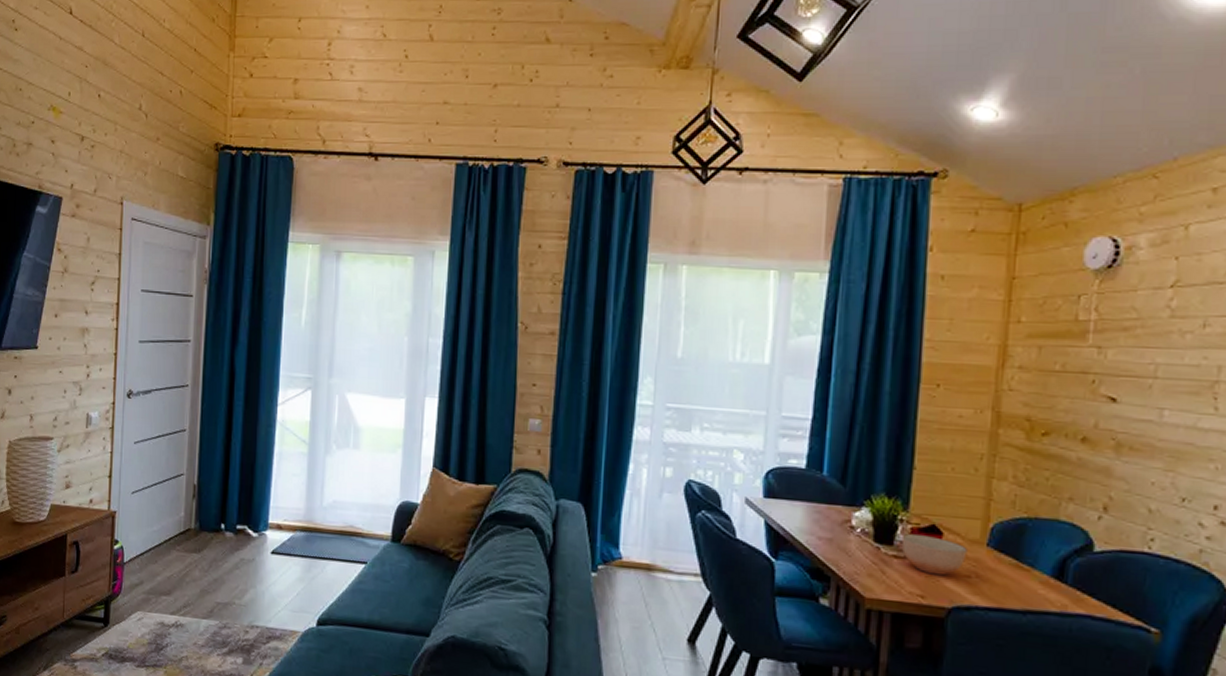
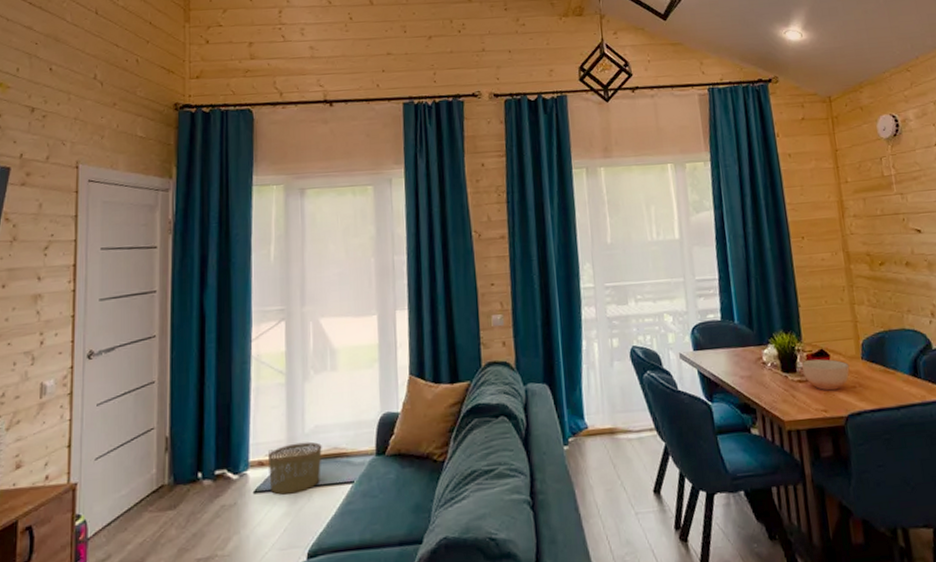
basket: none [286,513,339,562] -> present [267,441,322,495]

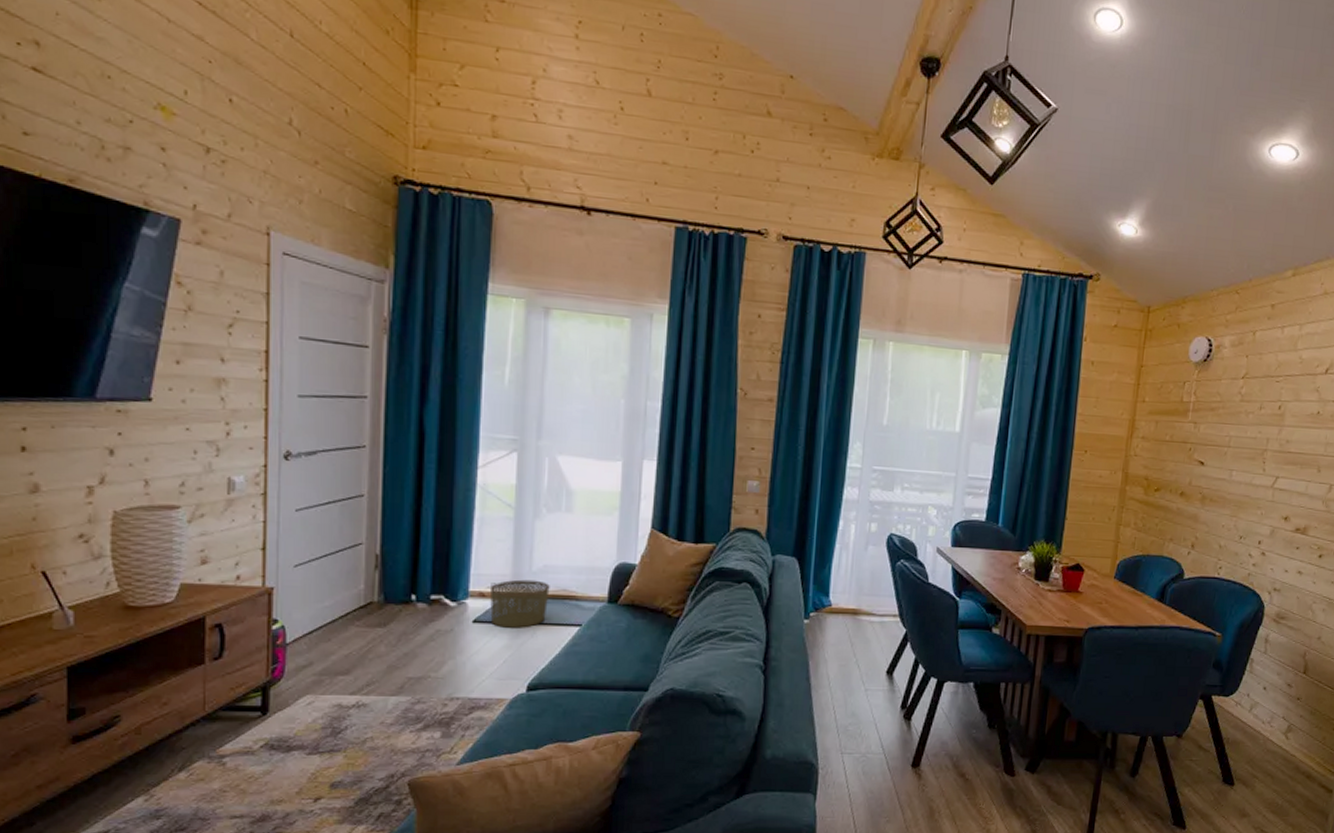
bowl: present [801,358,850,391] -> none [1054,571,1101,604]

